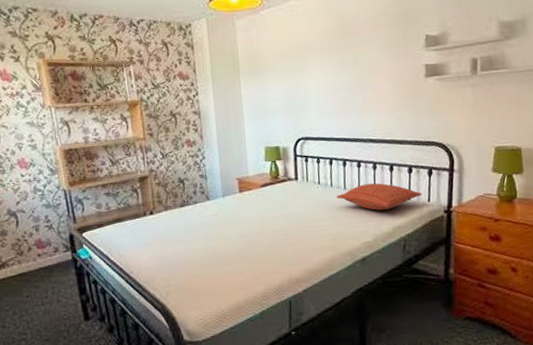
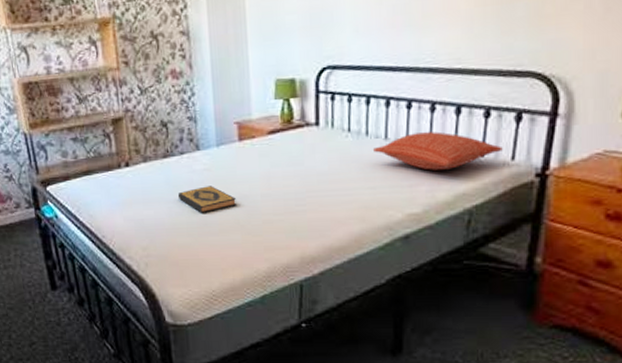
hardback book: none [193,227,239,249] -> present [178,186,236,213]

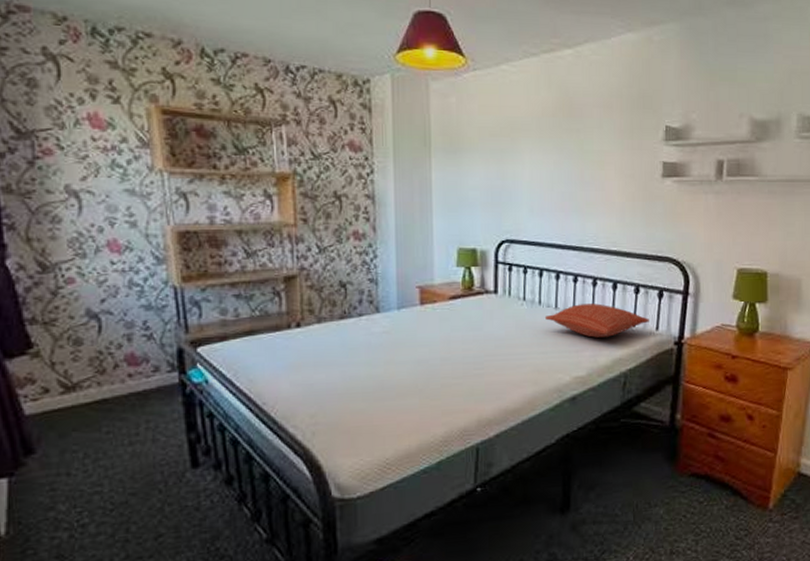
hardback book: present [178,186,236,213] -> none [354,349,415,377]

